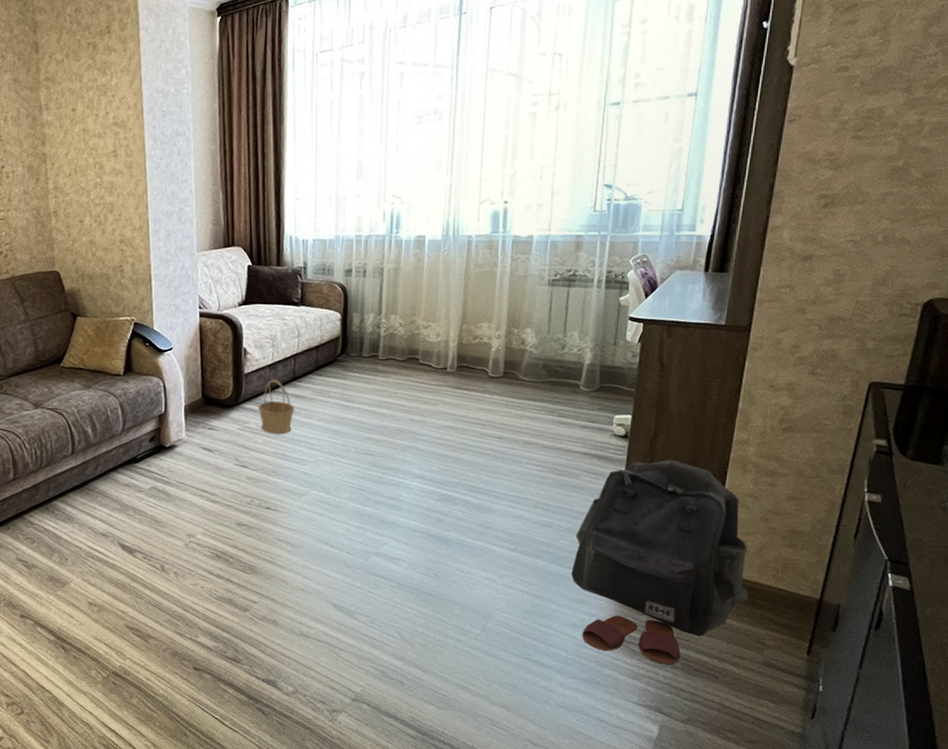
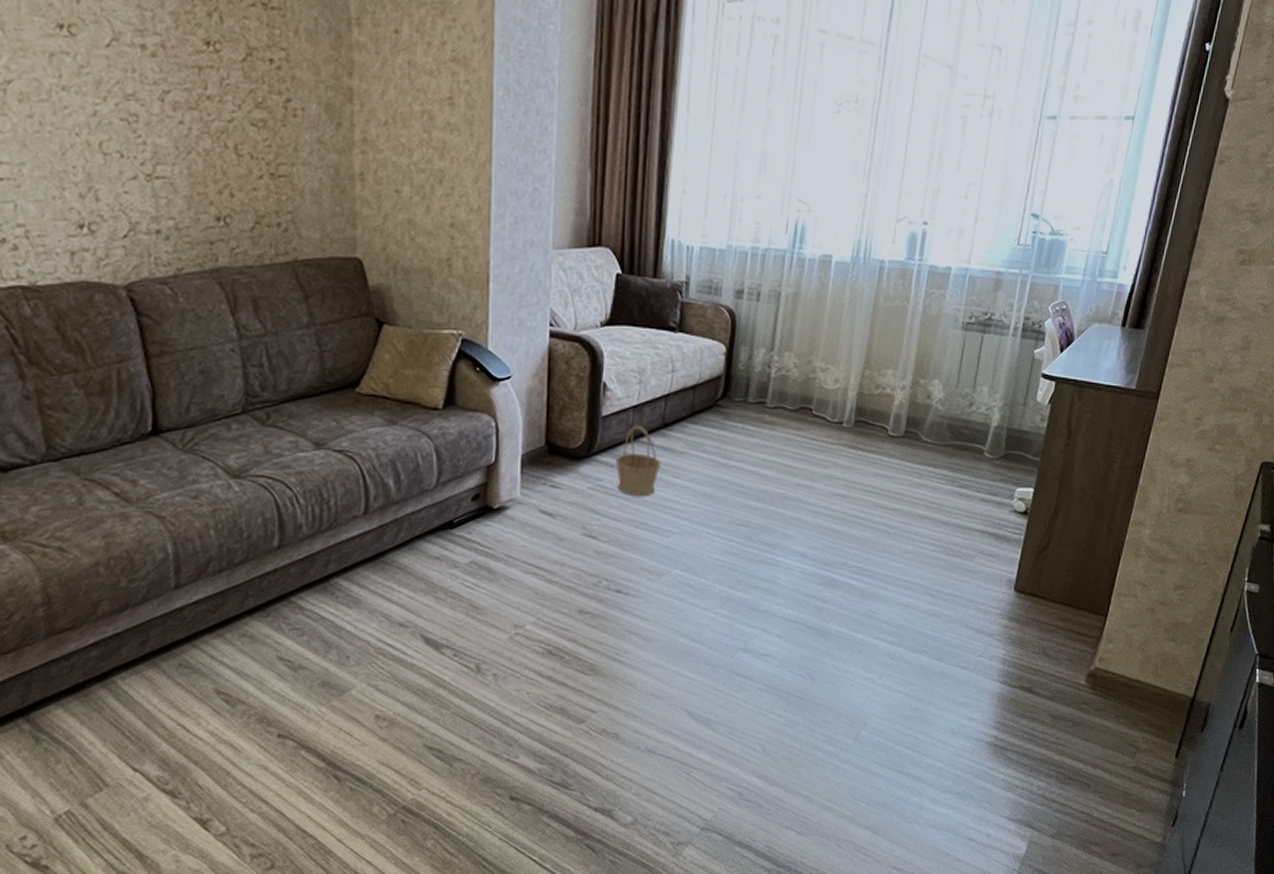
backpack: present [571,459,749,637] -> none [955,541,1132,741]
slippers: present [582,615,681,664] -> none [960,718,1057,773]

